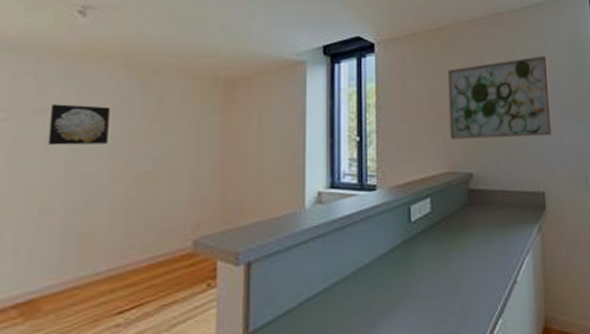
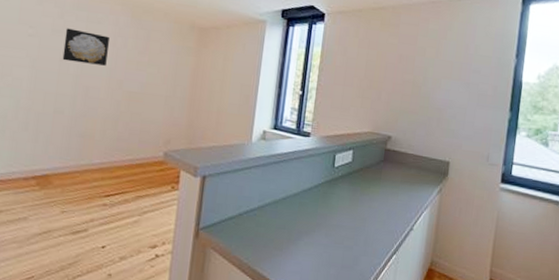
wall art: present [447,56,553,140] -> none [377,44,473,116]

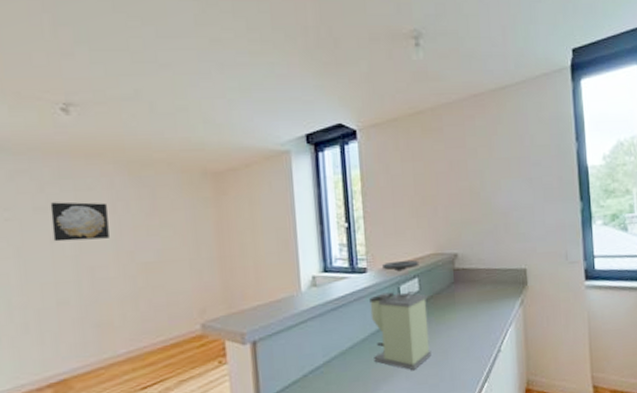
coffee grinder: none [301,131,358,231] -> present [369,260,432,371]

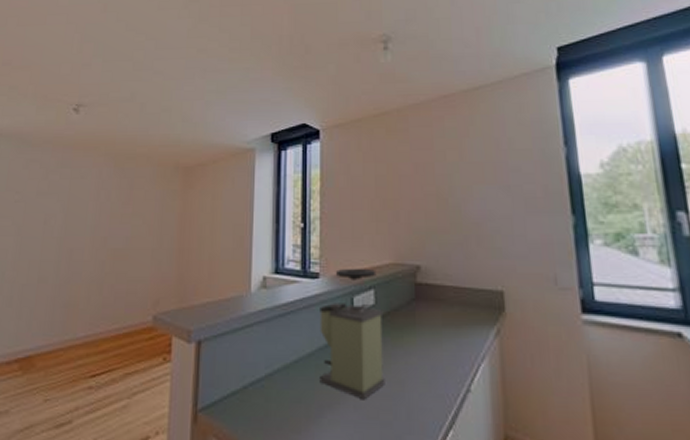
wall art: present [50,202,109,242] -> none [46,188,93,224]

